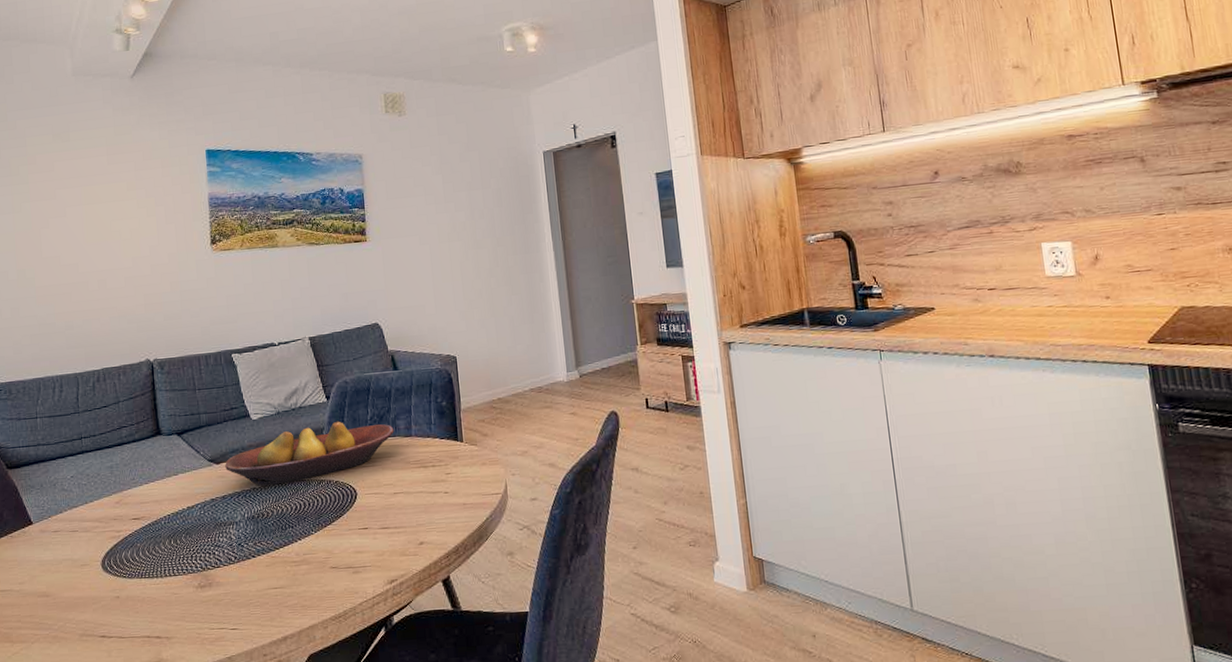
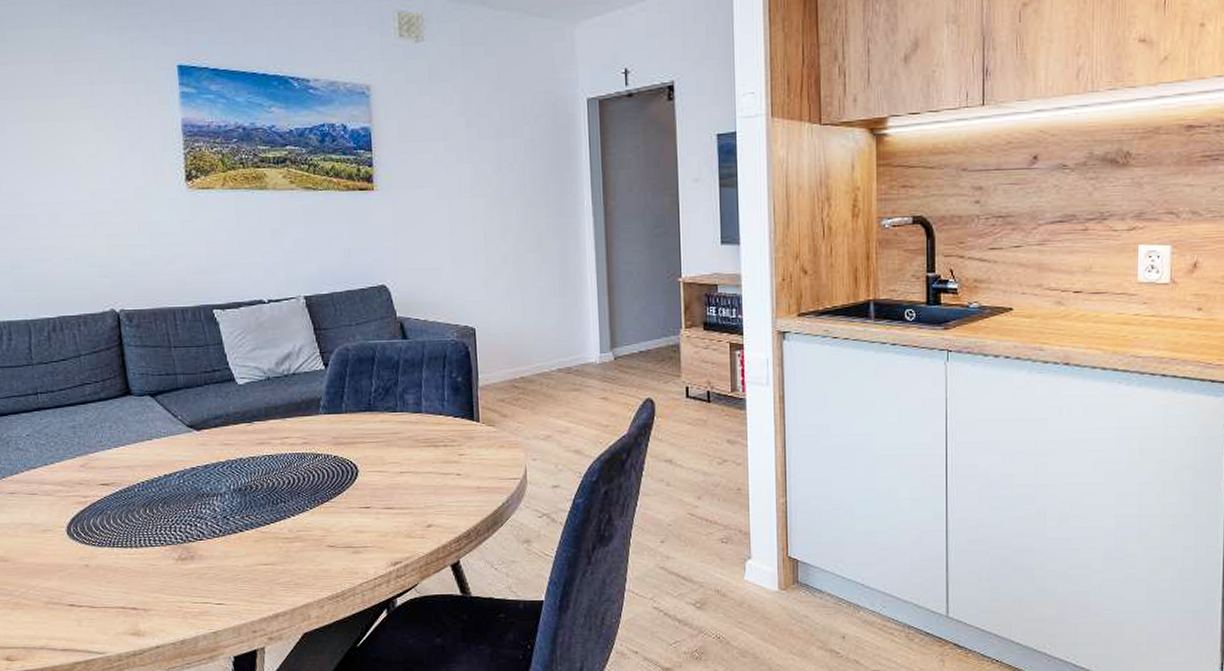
fruit bowl: present [225,421,394,487] -> none [207,391,402,458]

